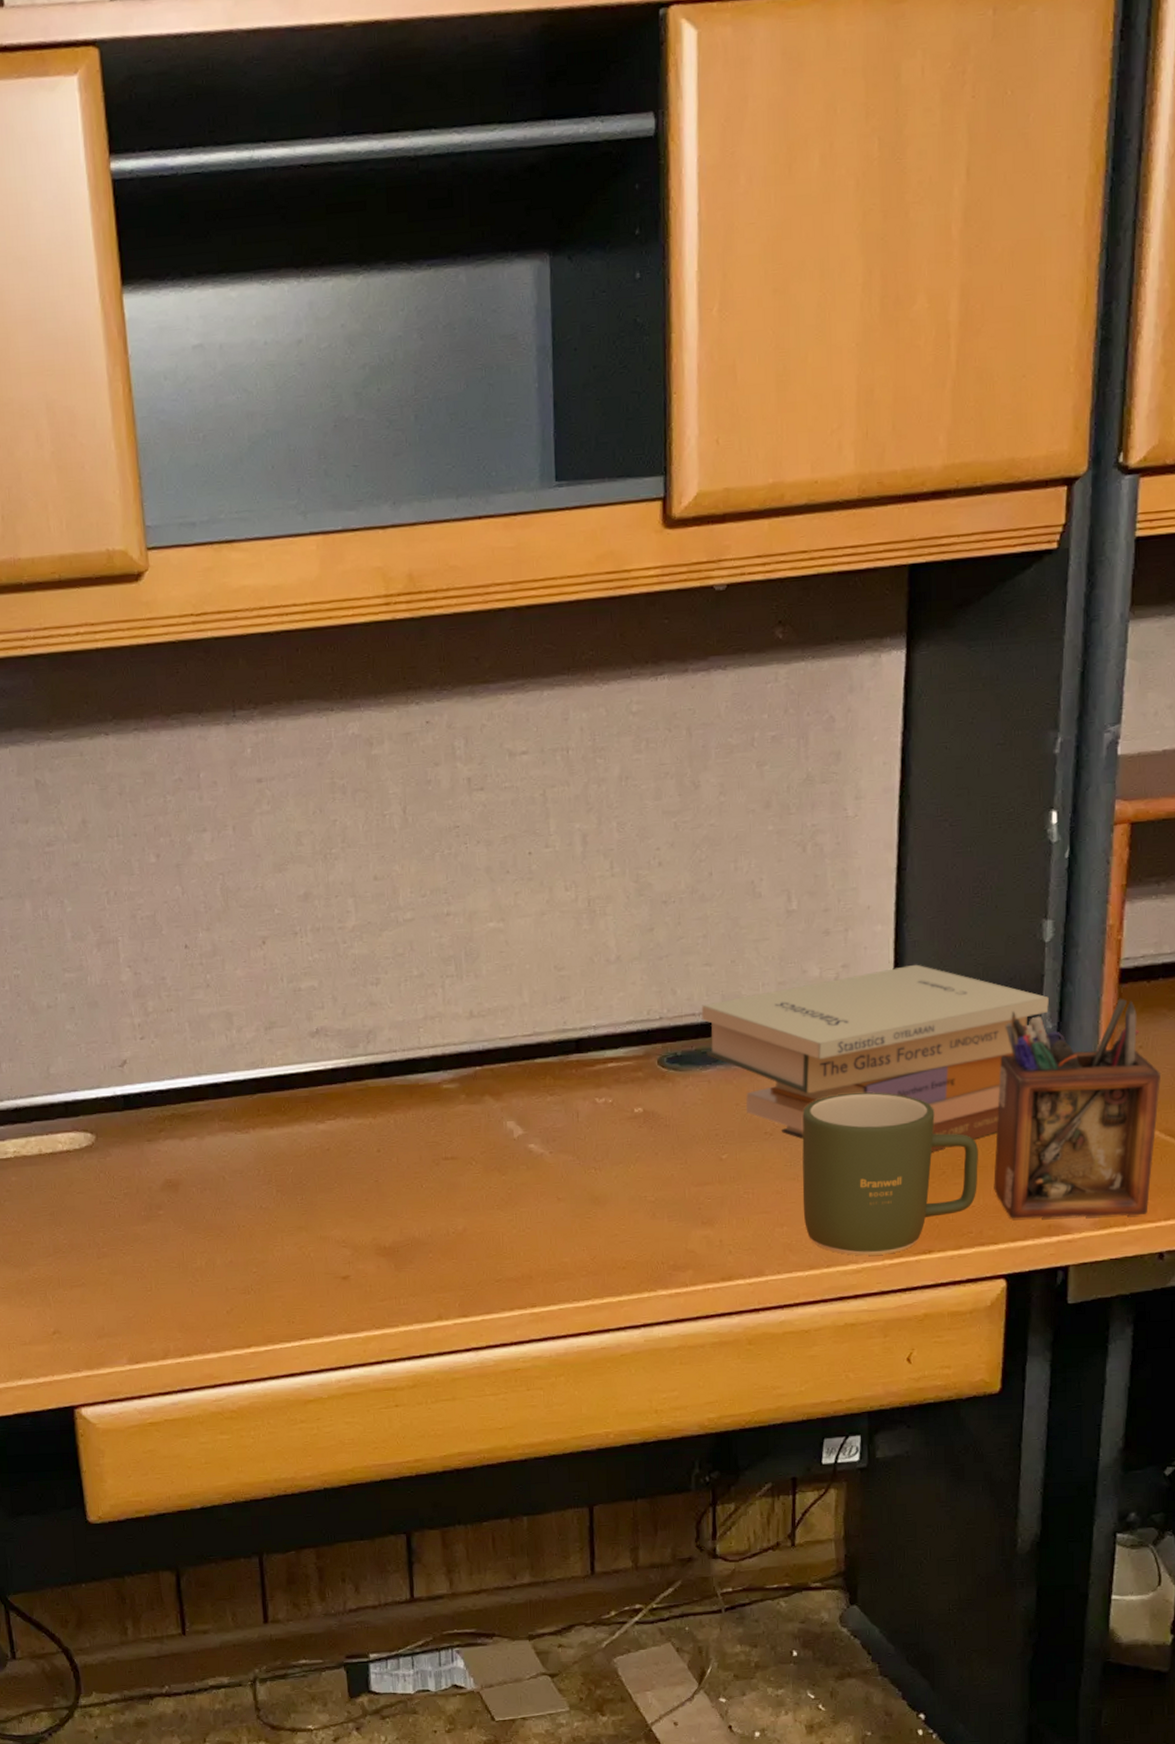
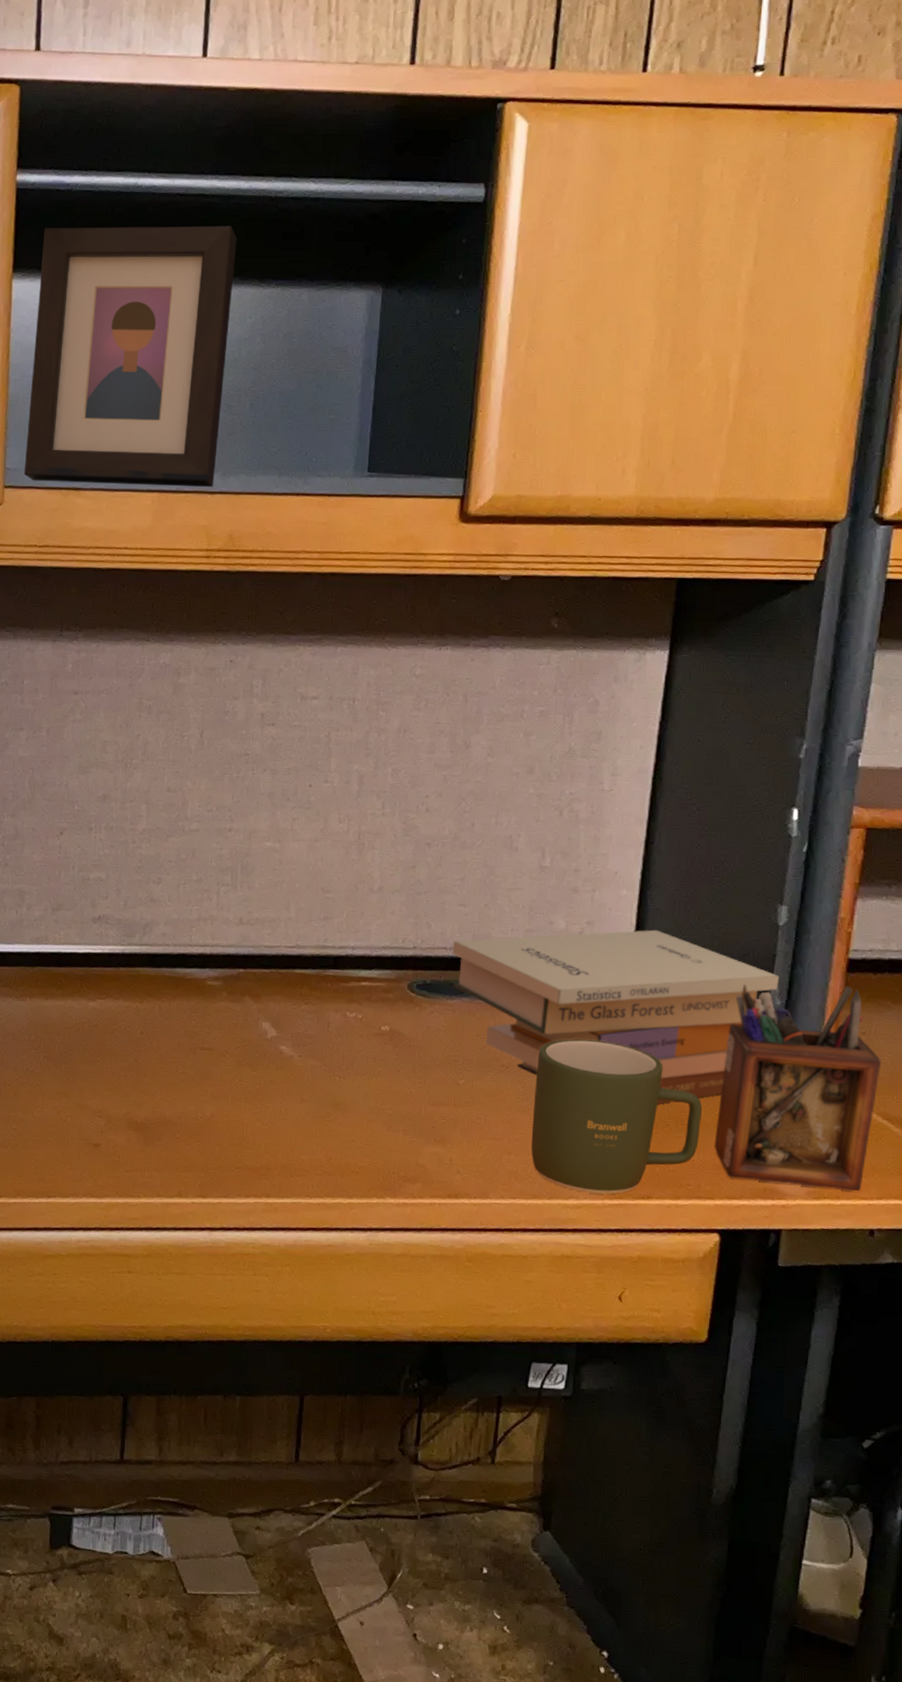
picture frame: none [151,198,385,538] -> present [23,226,238,488]

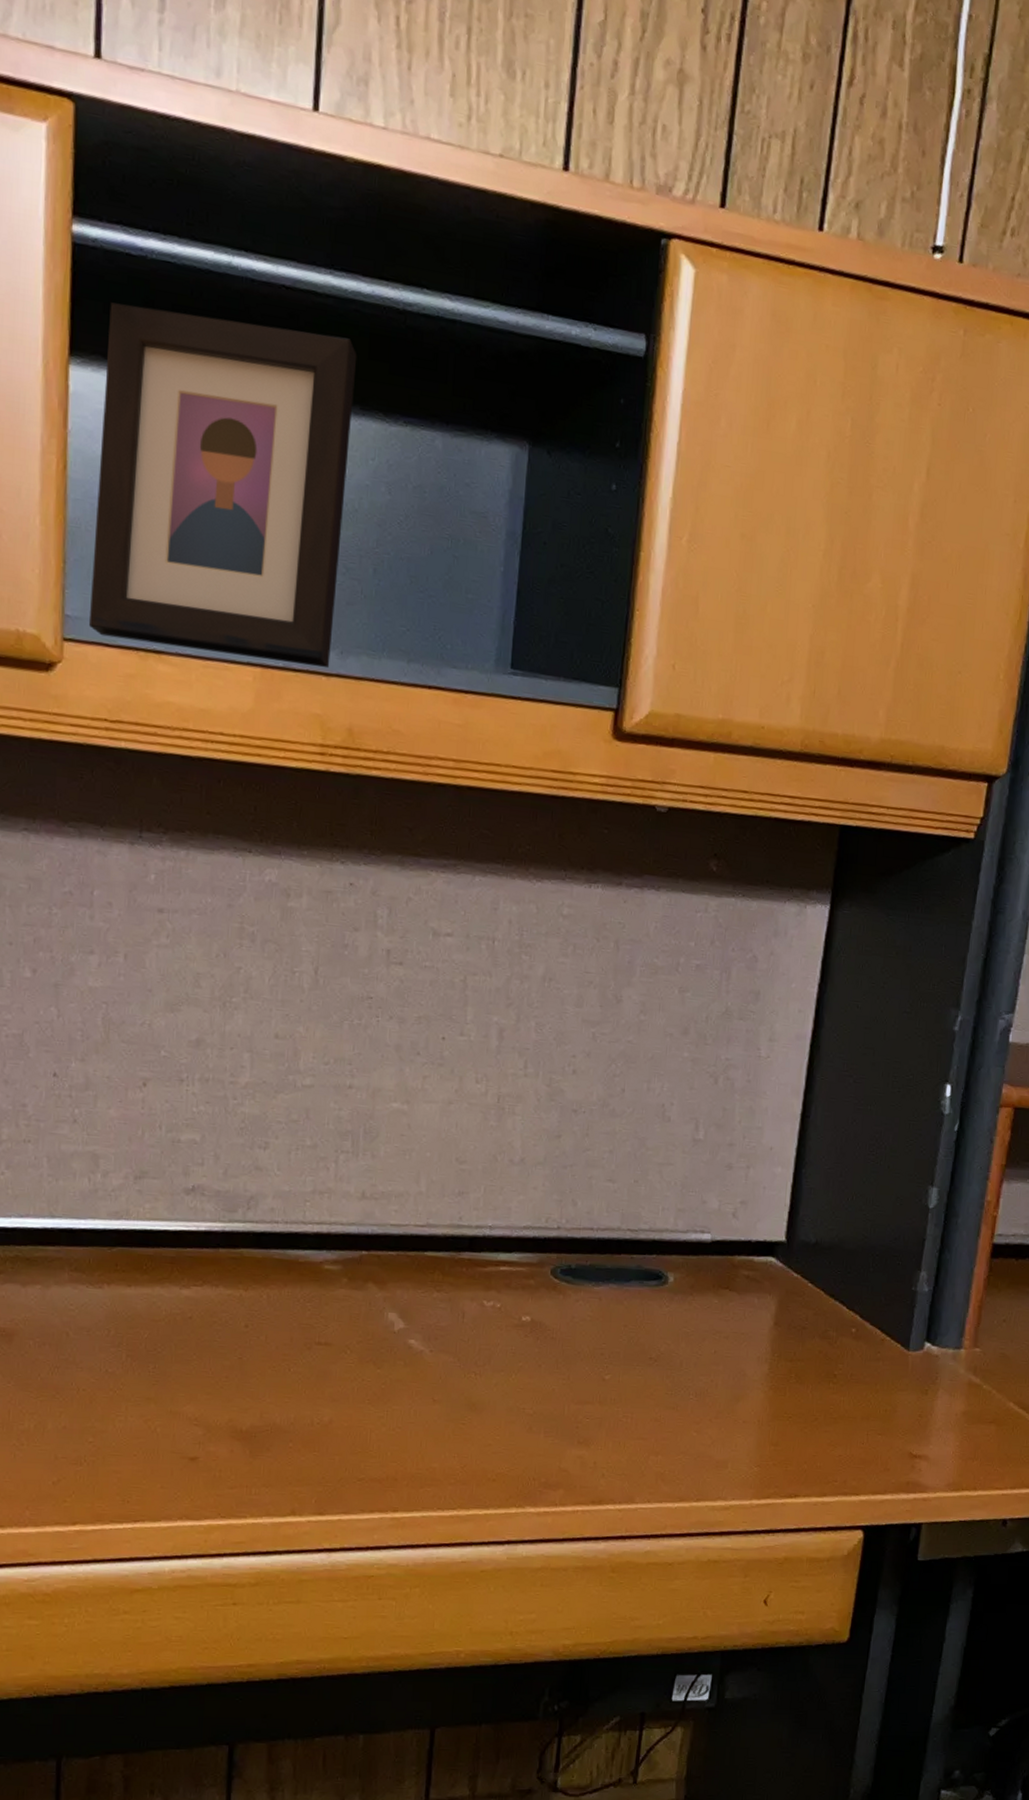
books: present [452,929,779,1104] -> none [599,1211,928,1397]
mug: present [531,1038,702,1195] -> none [679,1328,850,1494]
desk organizer: present [714,984,882,1191] -> none [861,1270,1020,1482]

